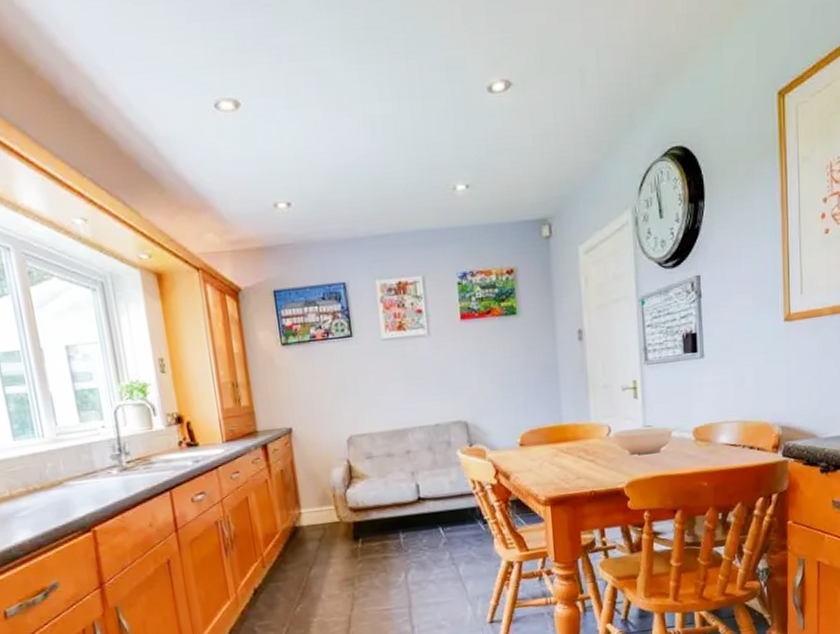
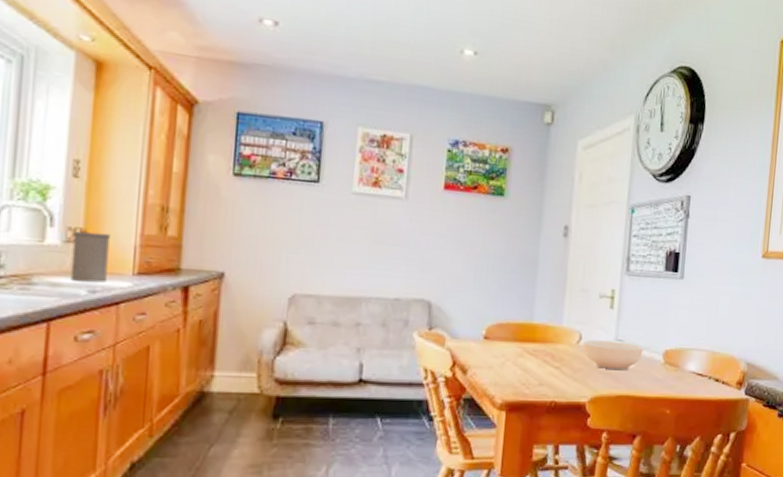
canister: none [172,413,204,456] -> present [70,230,112,283]

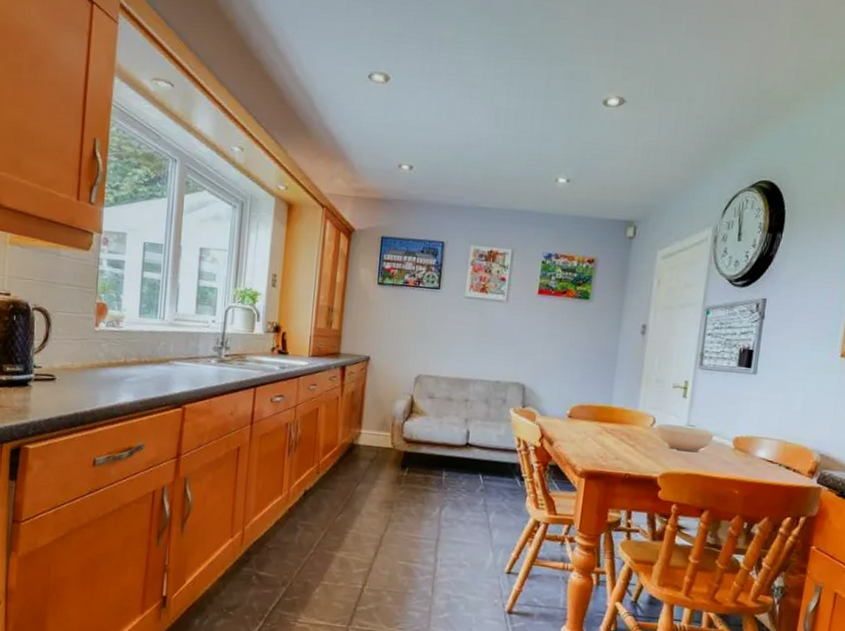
canister: present [70,230,112,283] -> none [269,324,295,362]

